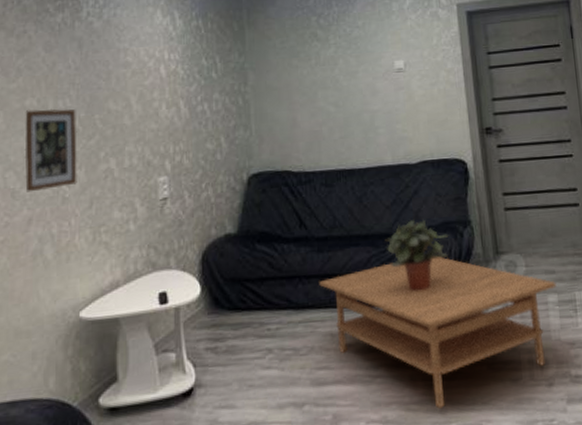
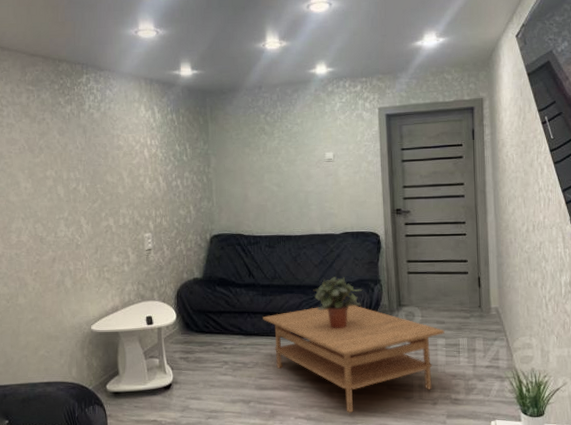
picture frame: present [24,108,77,193] -> none [47,178,86,239]

